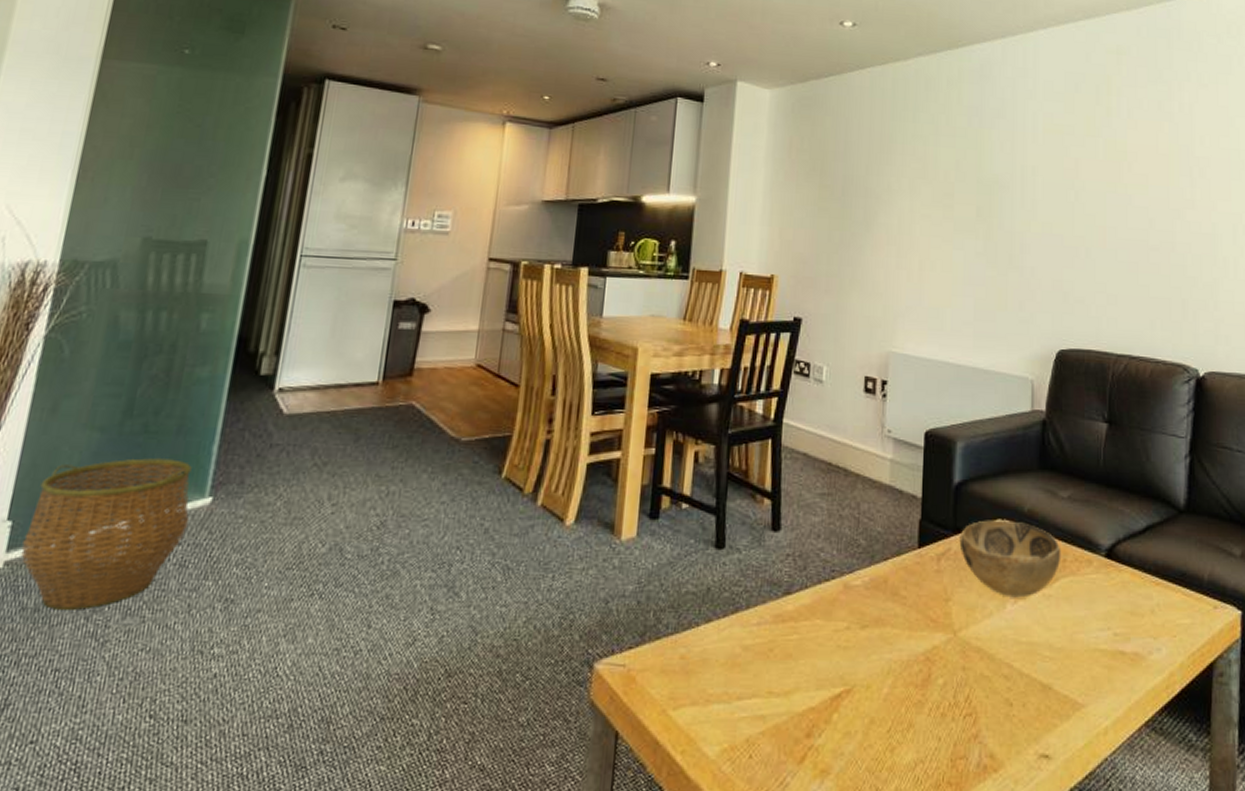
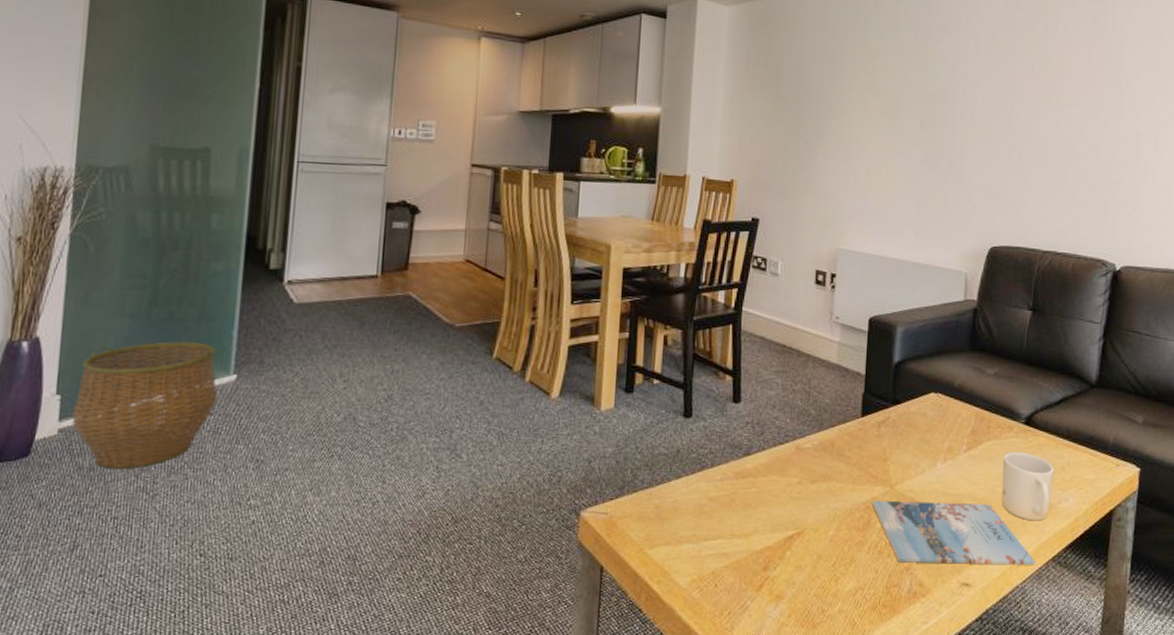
magazine: none [932,650,1125,732] -> present [872,500,1035,565]
decorative bowl: present [959,520,1061,598] -> none [897,393,986,458]
mug: none [1083,590,1143,676] -> present [1001,451,1055,521]

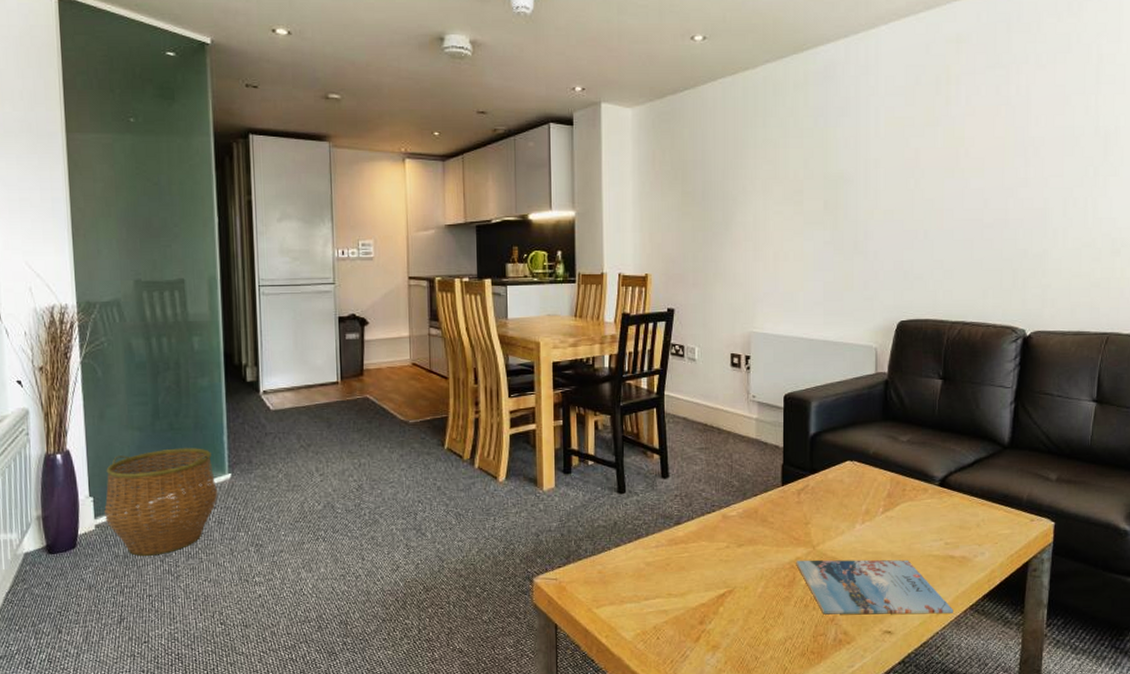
mug: present [1001,451,1055,521] -> none [919,511,970,574]

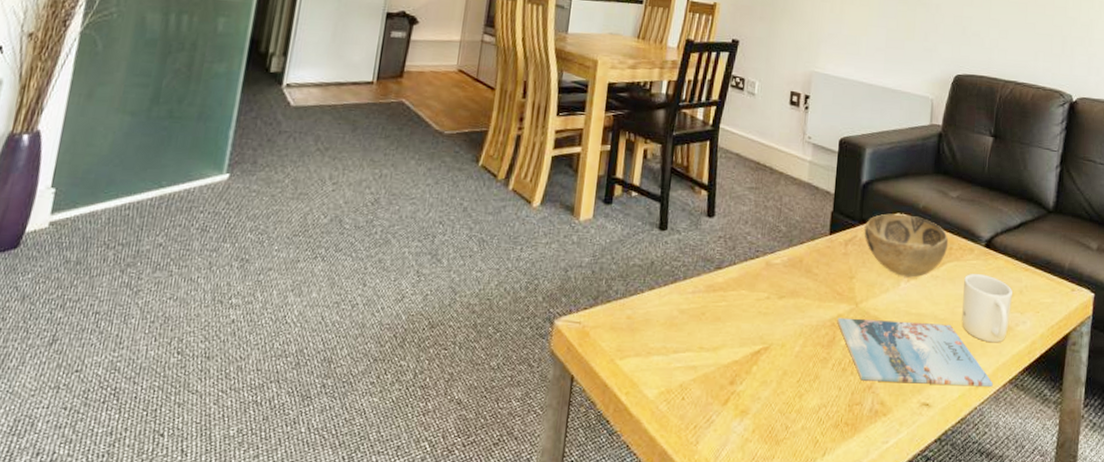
basket: present [104,448,219,556] -> none [64,139,211,264]
decorative bowl: none [816,461,901,520] -> present [864,213,949,278]
mug: none [919,511,970,574] -> present [962,273,1013,343]

